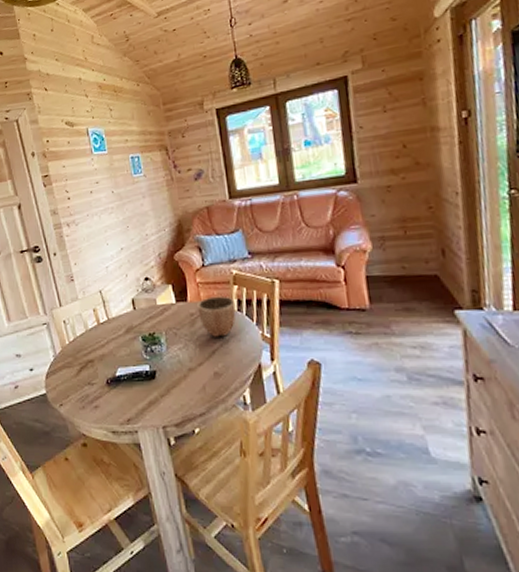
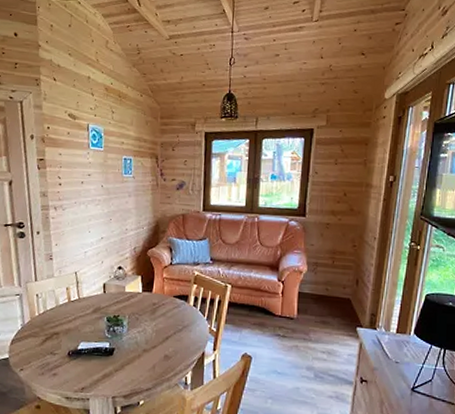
decorative bowl: present [197,295,236,337] -> none [160,291,192,326]

